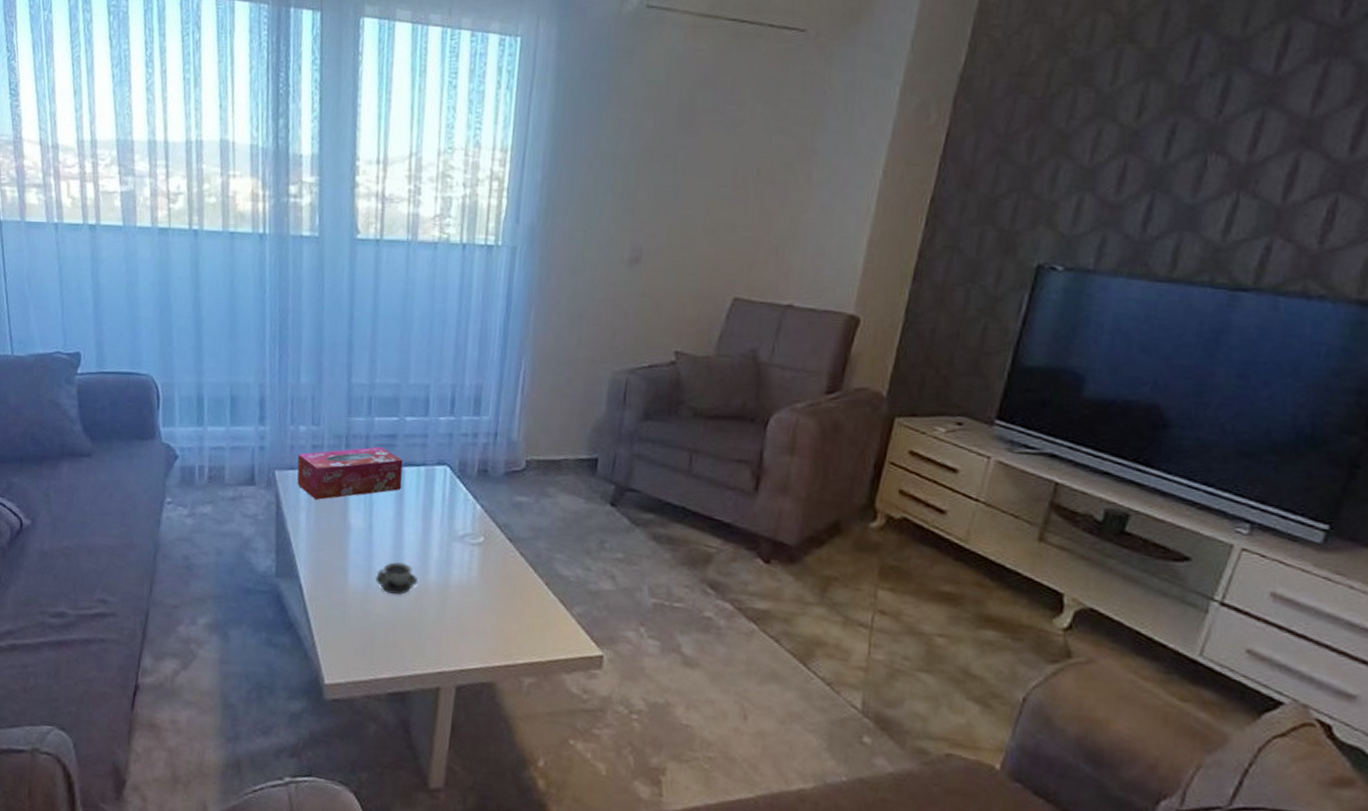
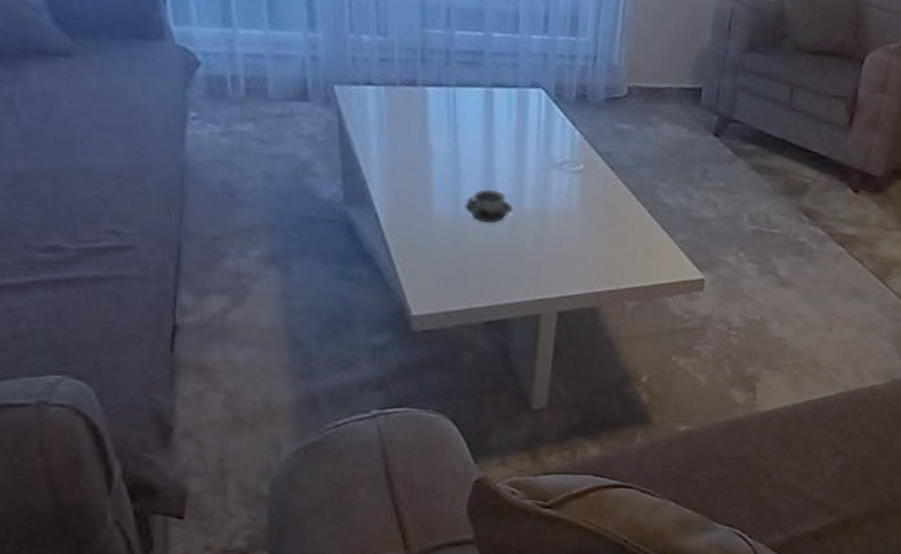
tissue box: present [297,446,403,500] -> none [362,64,491,121]

